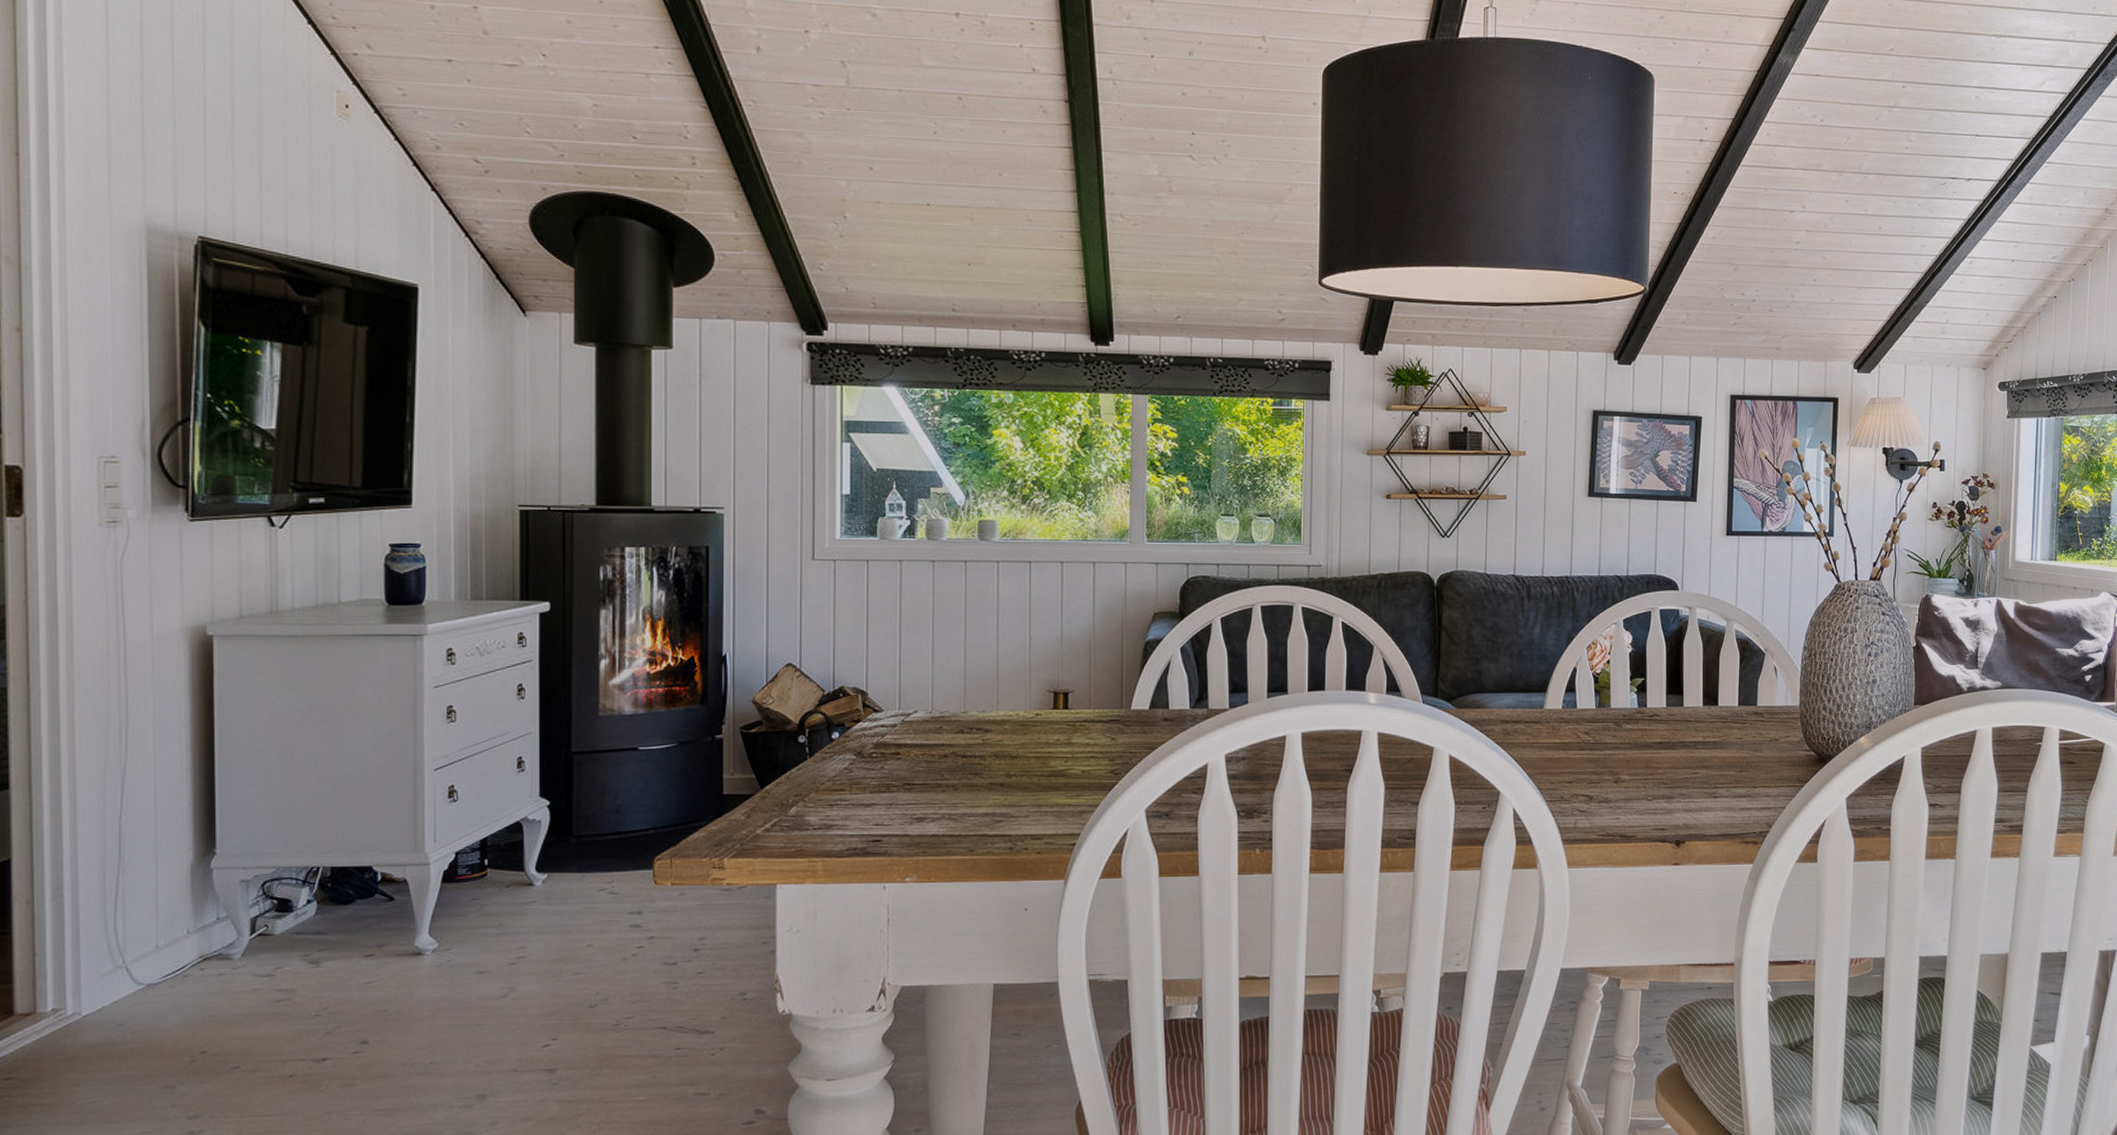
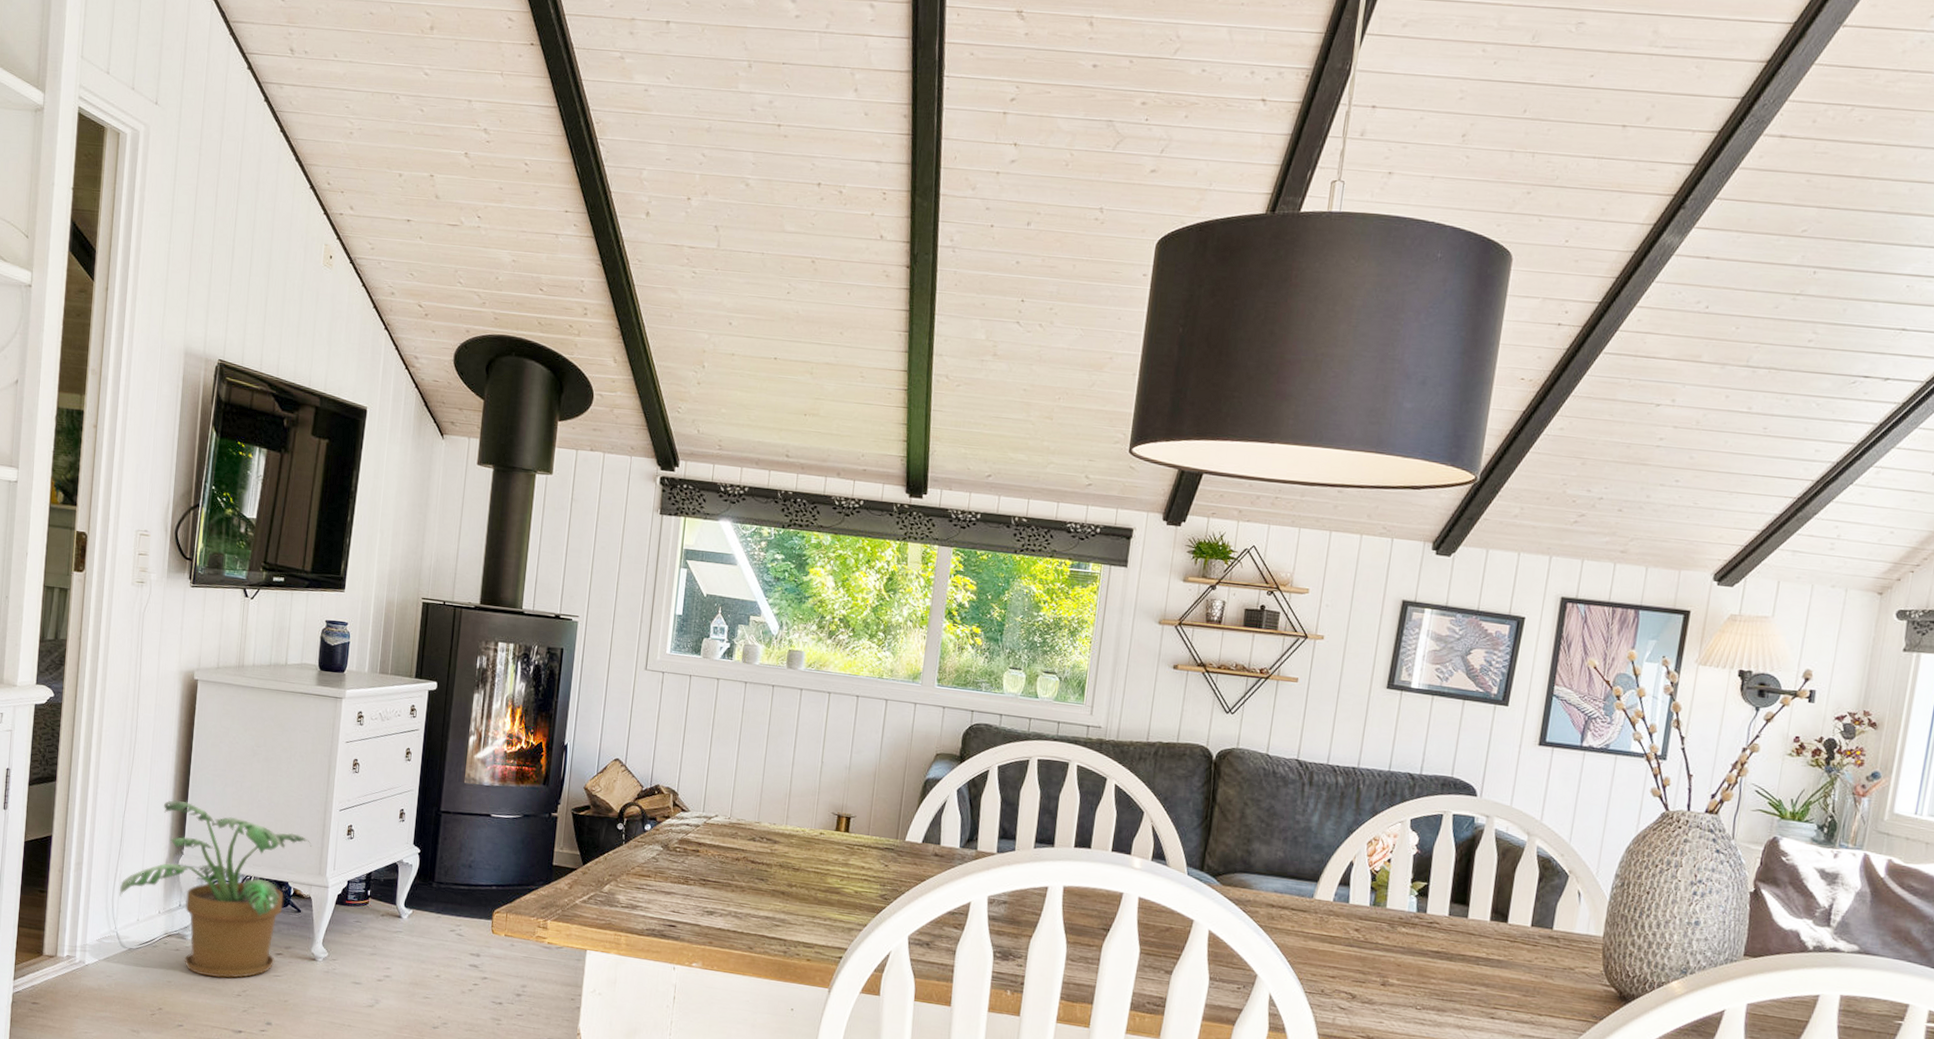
potted plant: none [125,788,401,1001] -> present [119,800,312,979]

